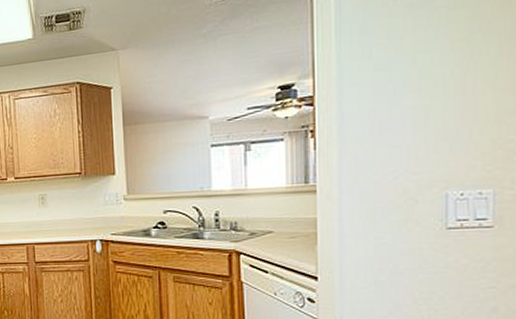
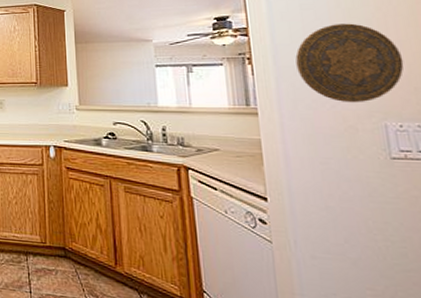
decorative plate: none [362,83,476,174] -> present [295,23,405,103]

